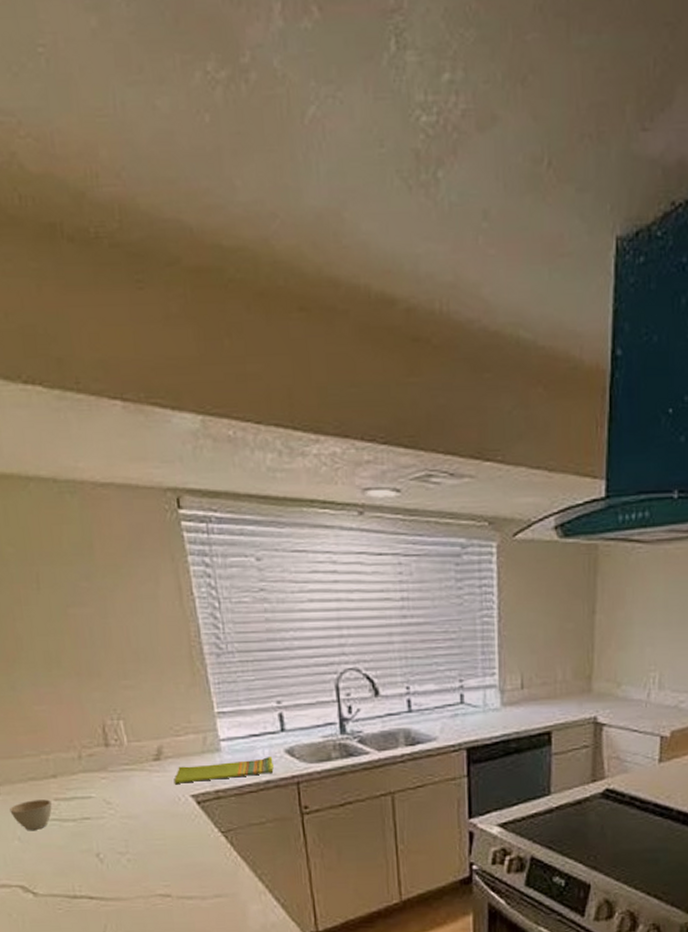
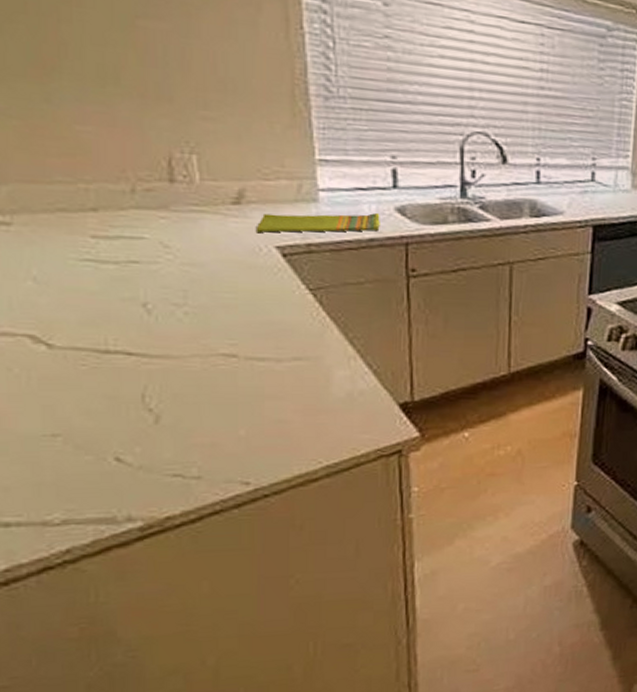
cup: present [9,799,52,830] -> none [25,234,87,270]

